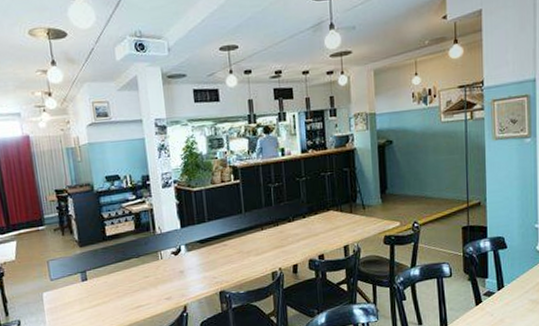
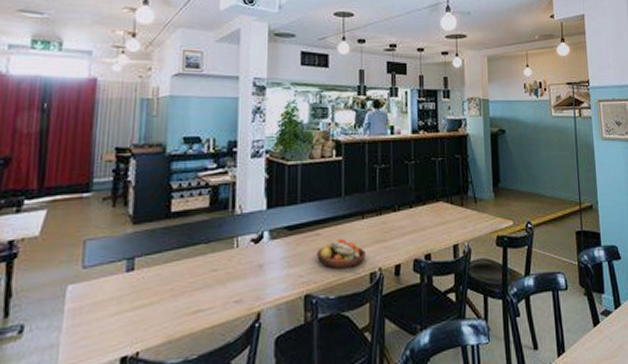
fruit bowl: none [225,247,267,271] -> present [316,238,365,268]

